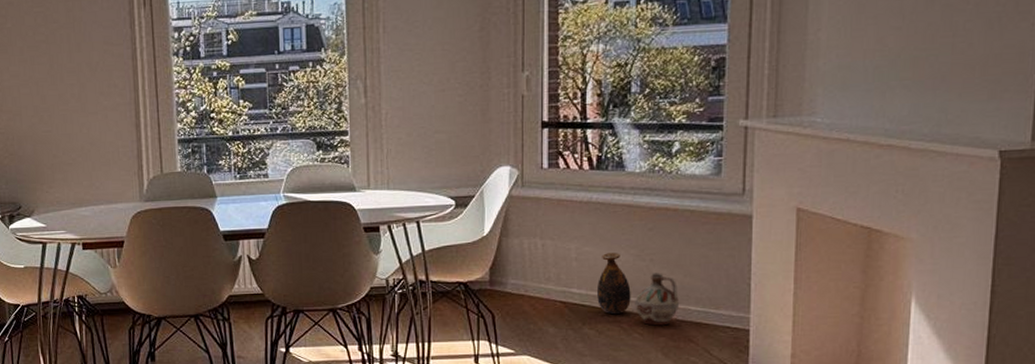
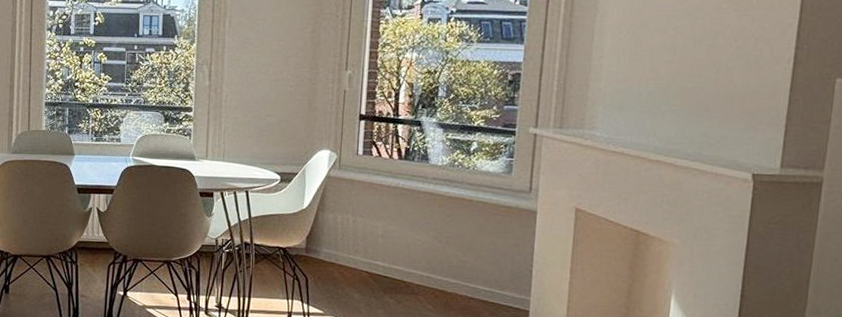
vase: present [597,253,631,314] -> none [398,233,428,287]
ceramic jug: present [635,273,680,326] -> none [430,254,470,301]

